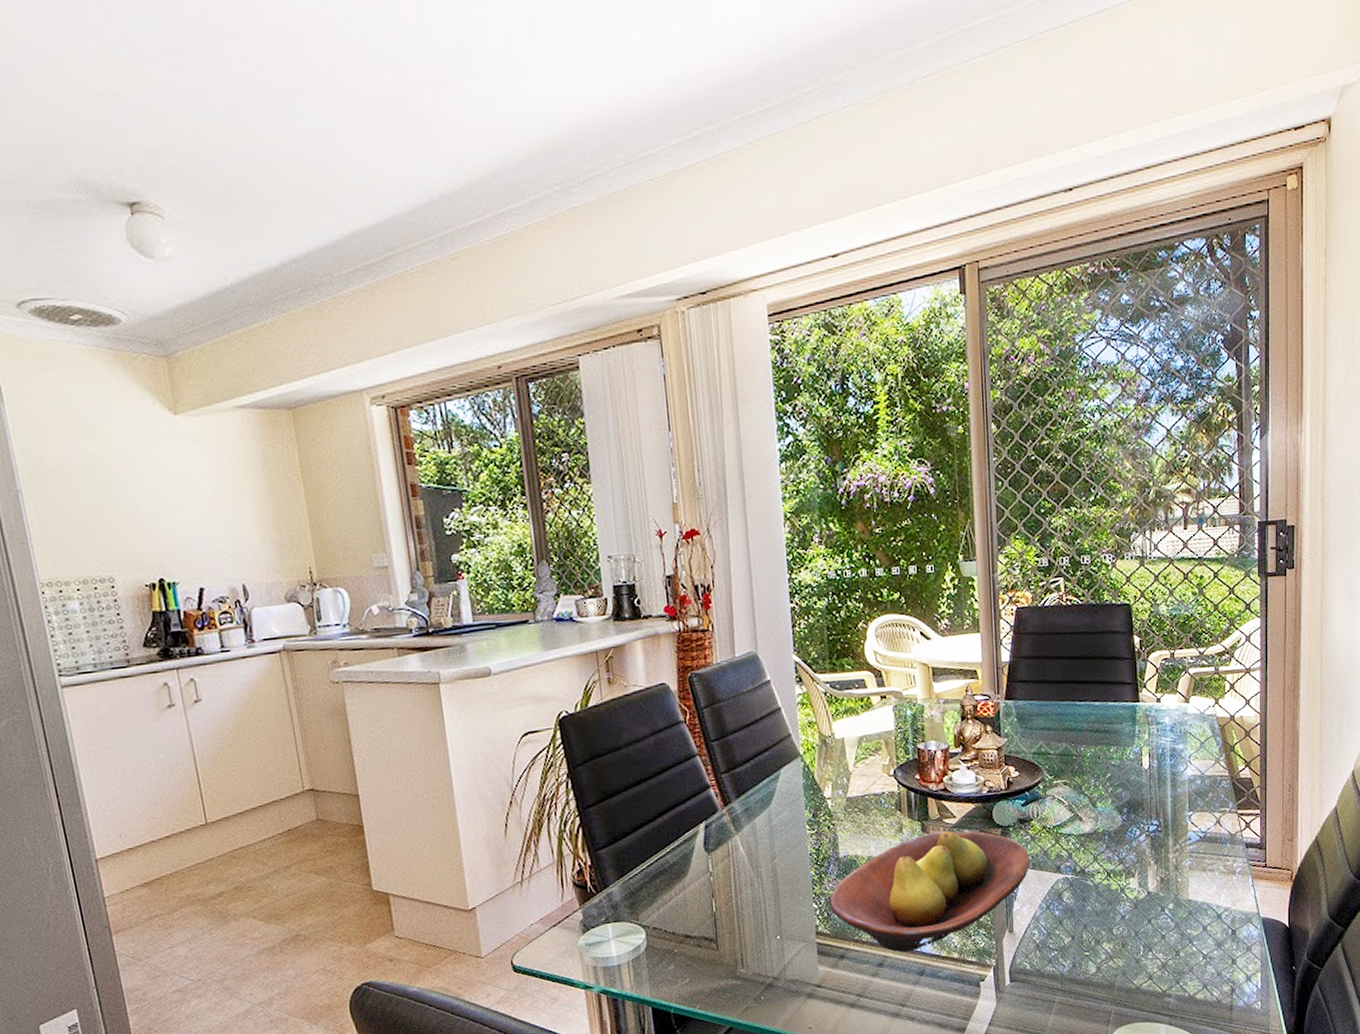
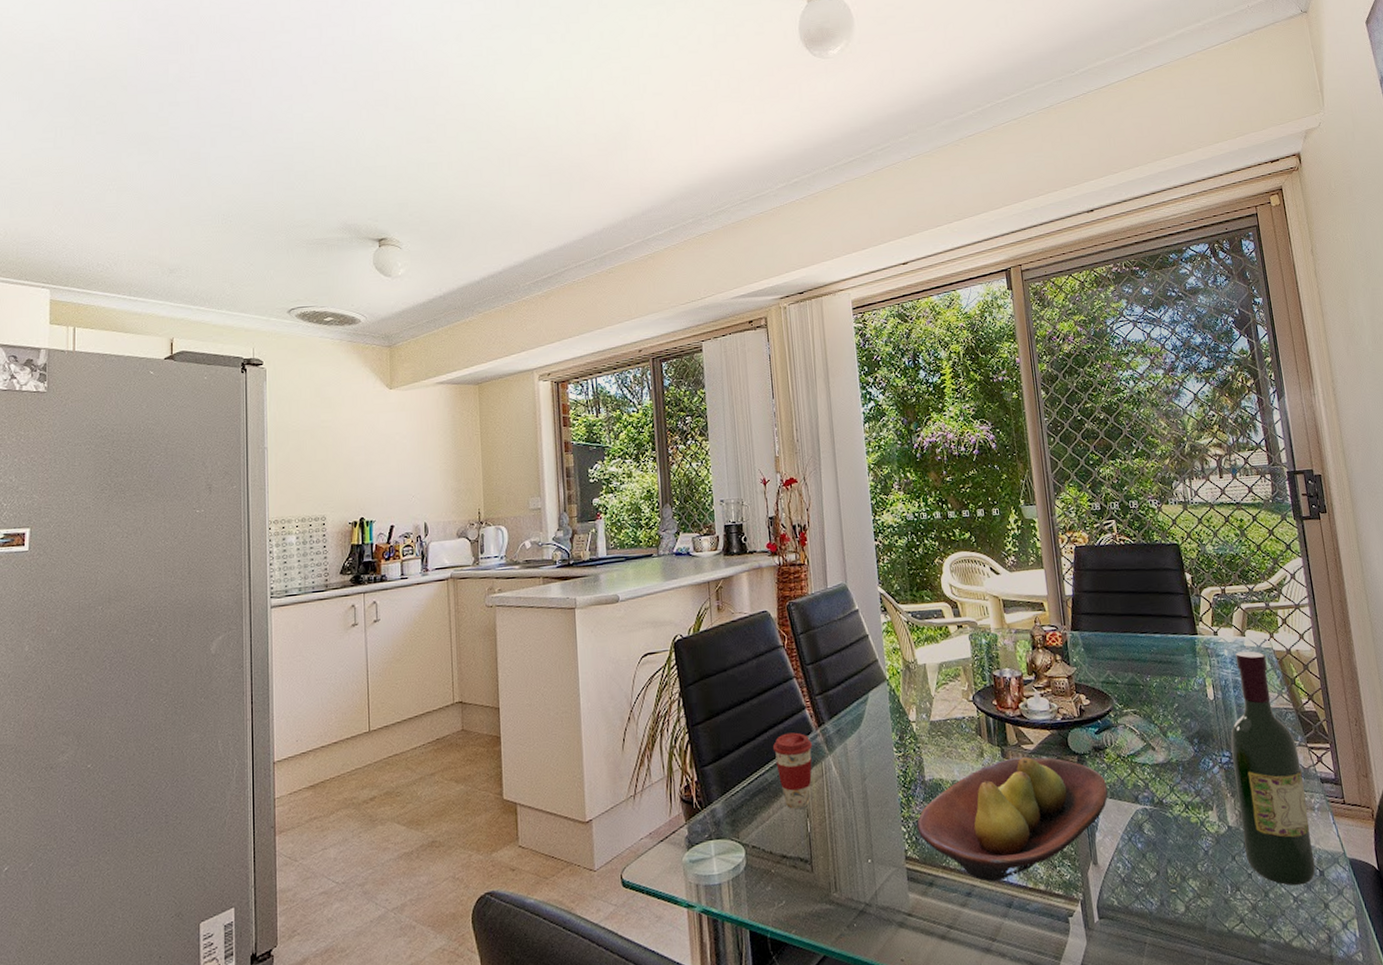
coffee cup: none [673,812,719,890] -> present [772,732,813,809]
wine bottle: none [1160,717,1229,945] -> present [1230,650,1316,886]

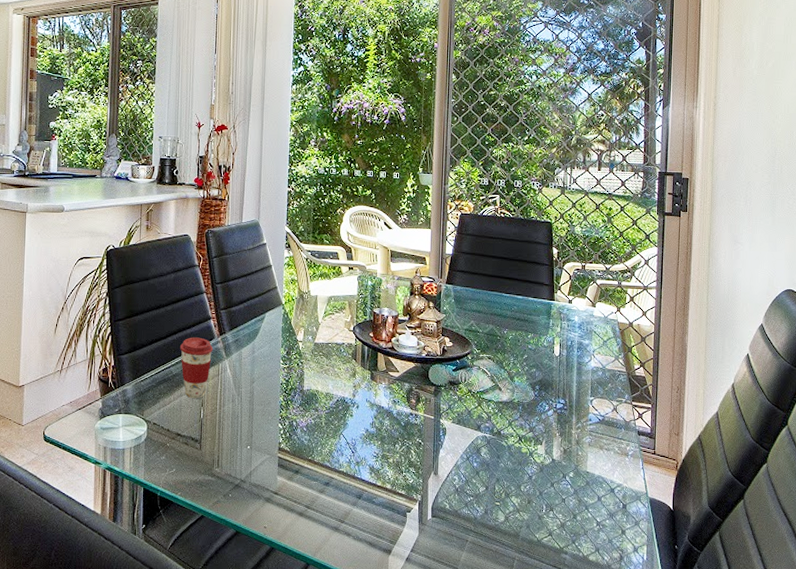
fruit bowl: present [917,756,1109,881] -> none [291,381,456,476]
wine bottle: present [1230,650,1316,886] -> none [563,319,623,514]

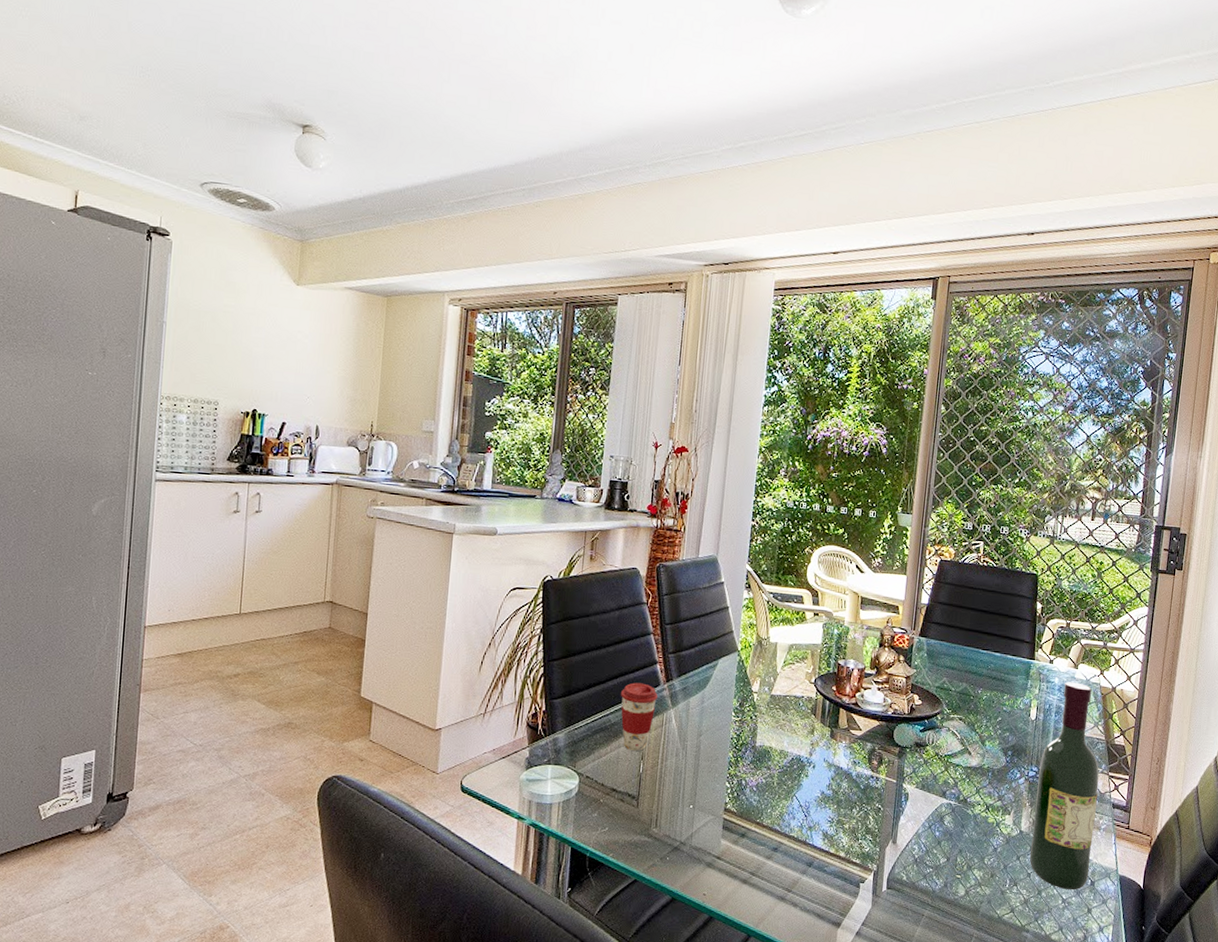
wine bottle: none [563,319,623,514] -> present [1029,681,1099,891]

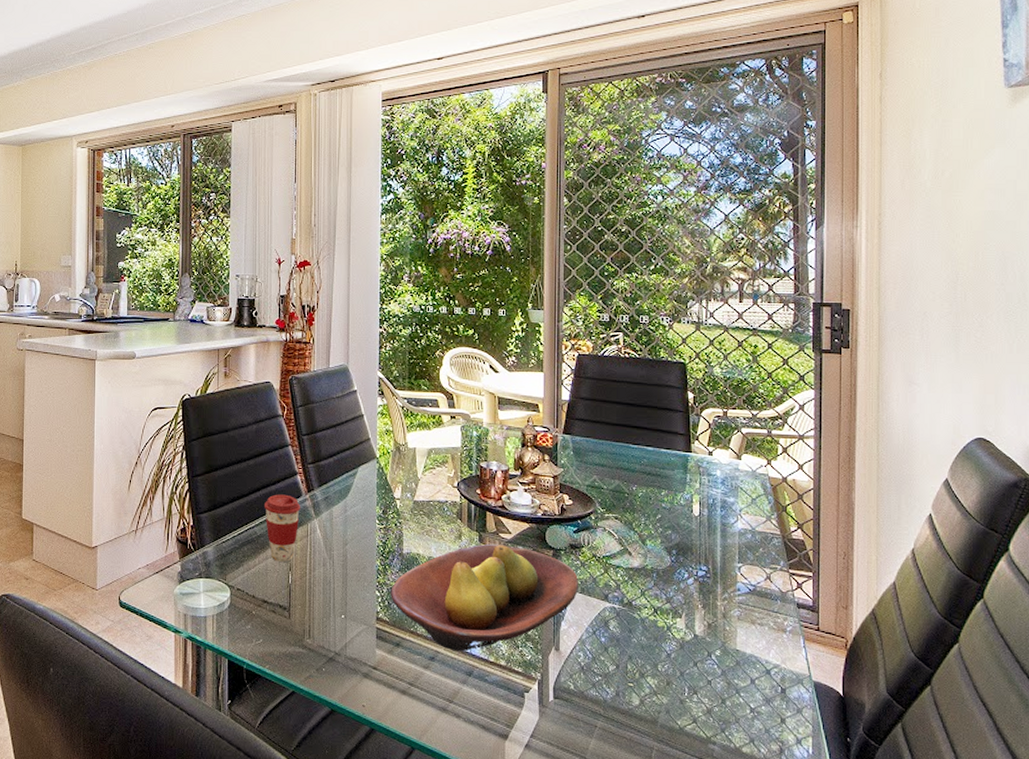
fruit bowl: none [740,739,921,842] -> present [390,543,579,651]
wine bottle: present [1029,681,1099,891] -> none [708,474,779,699]

